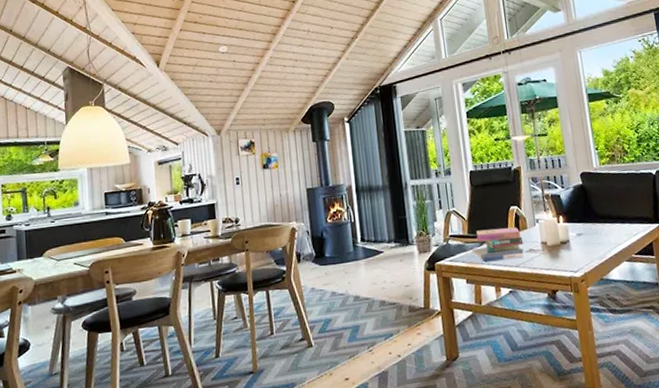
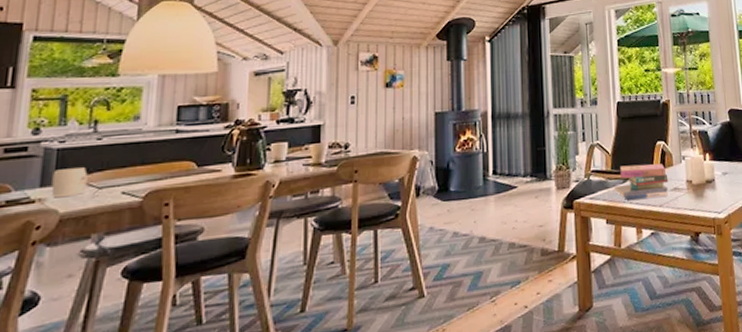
mug: none [25,244,49,269] -> present [51,167,88,199]

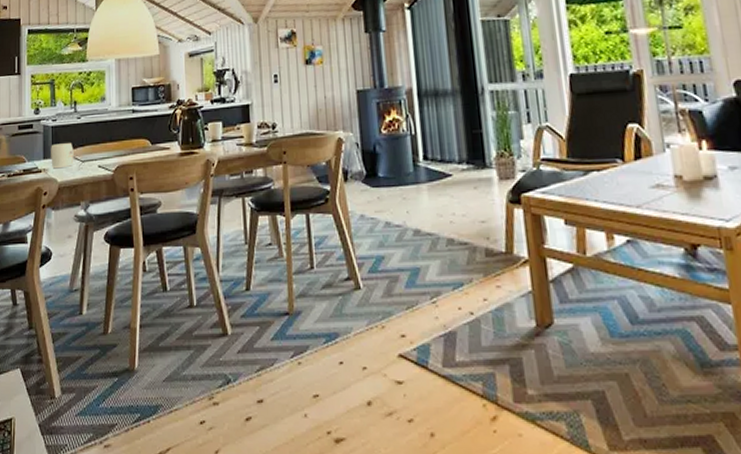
books: present [614,164,669,200] -> none [572,152,648,197]

